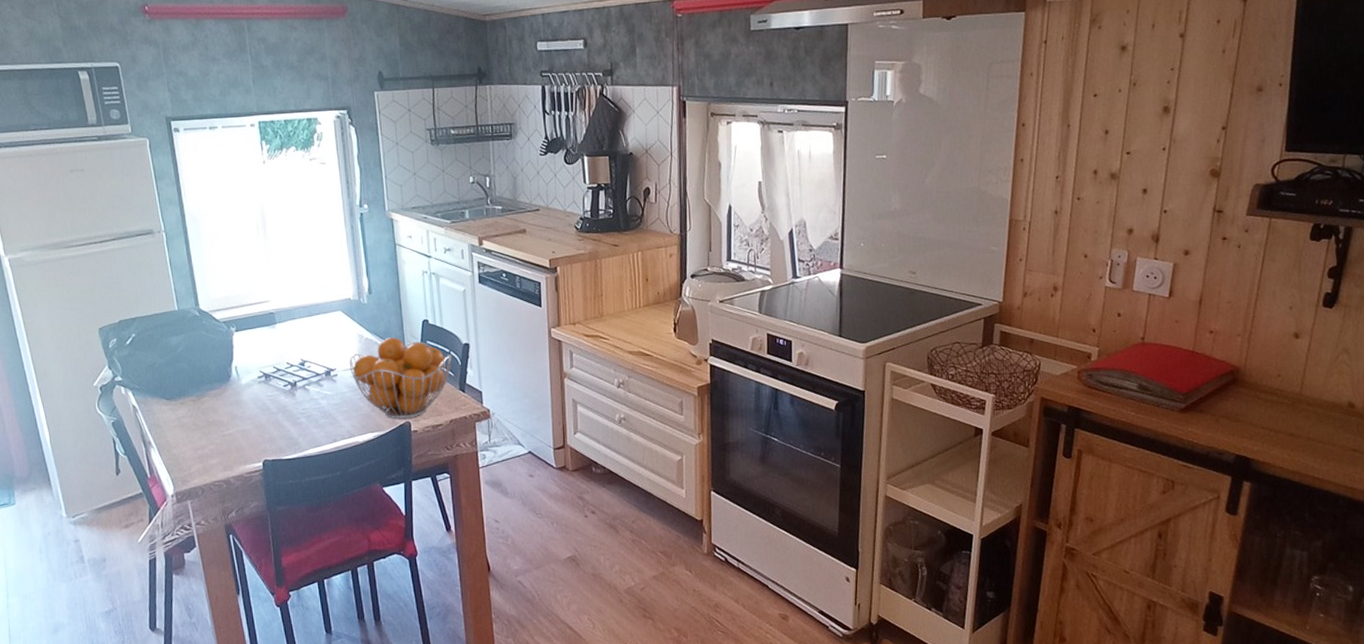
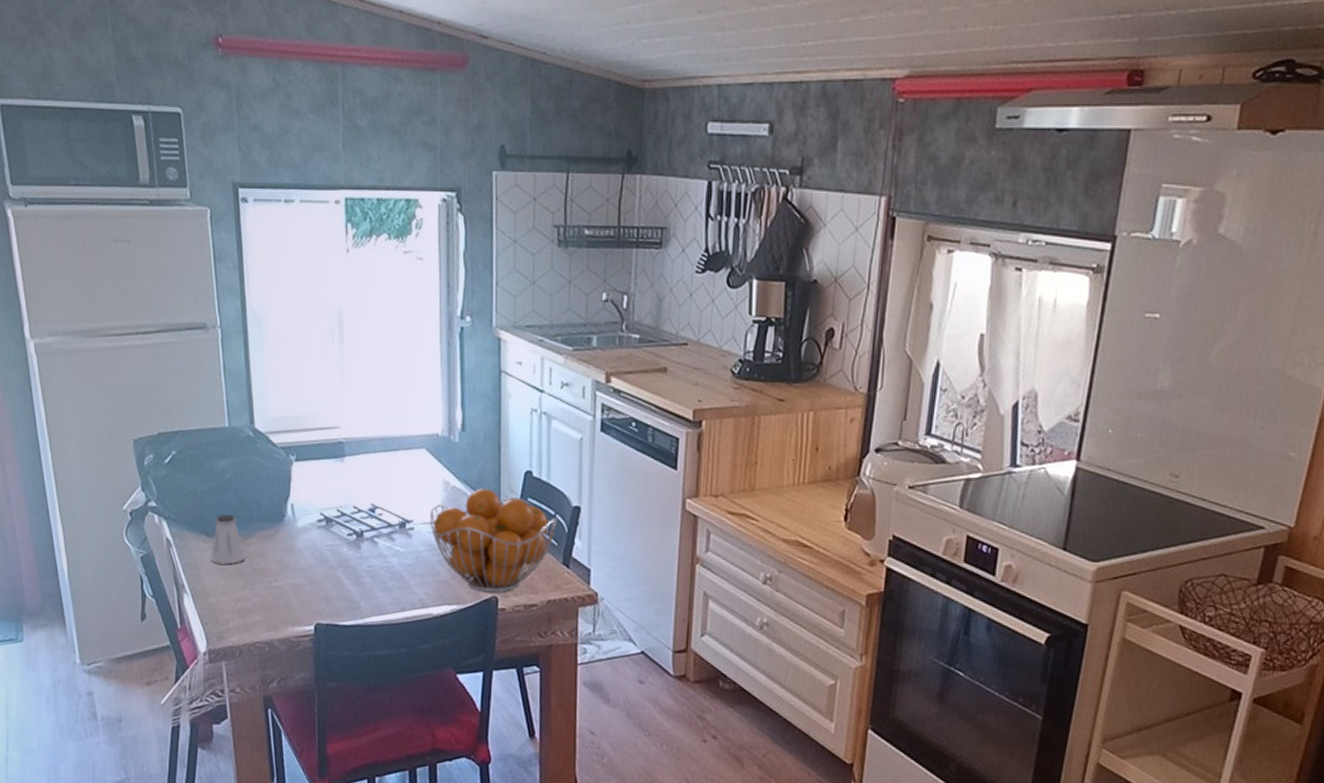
saltshaker: none [171,380,201,421] -> present [211,514,246,565]

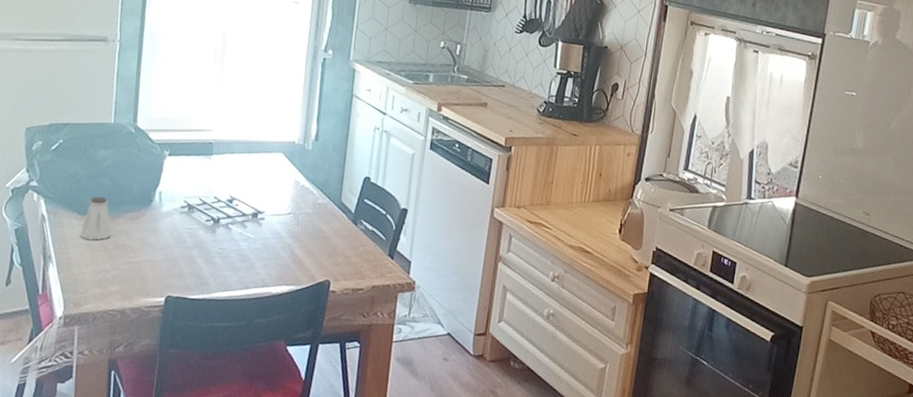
fruit basket: present [430,488,558,593] -> none [279,188,388,277]

